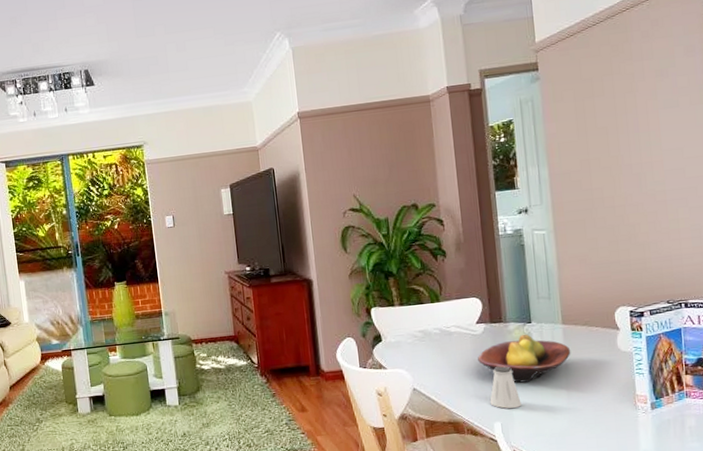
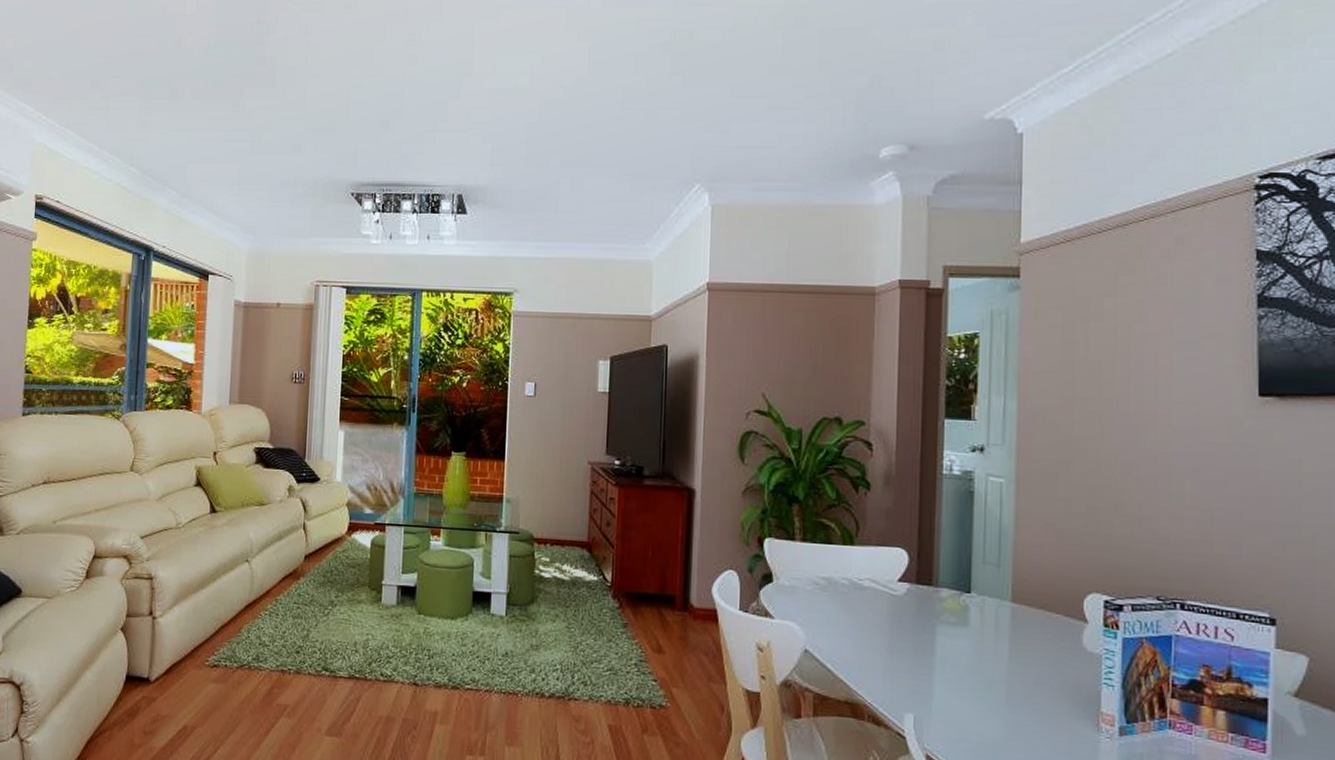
fruit bowl: present [478,334,571,383] -> none [894,605,1019,669]
saltshaker: present [490,366,522,409] -> none [903,642,944,699]

